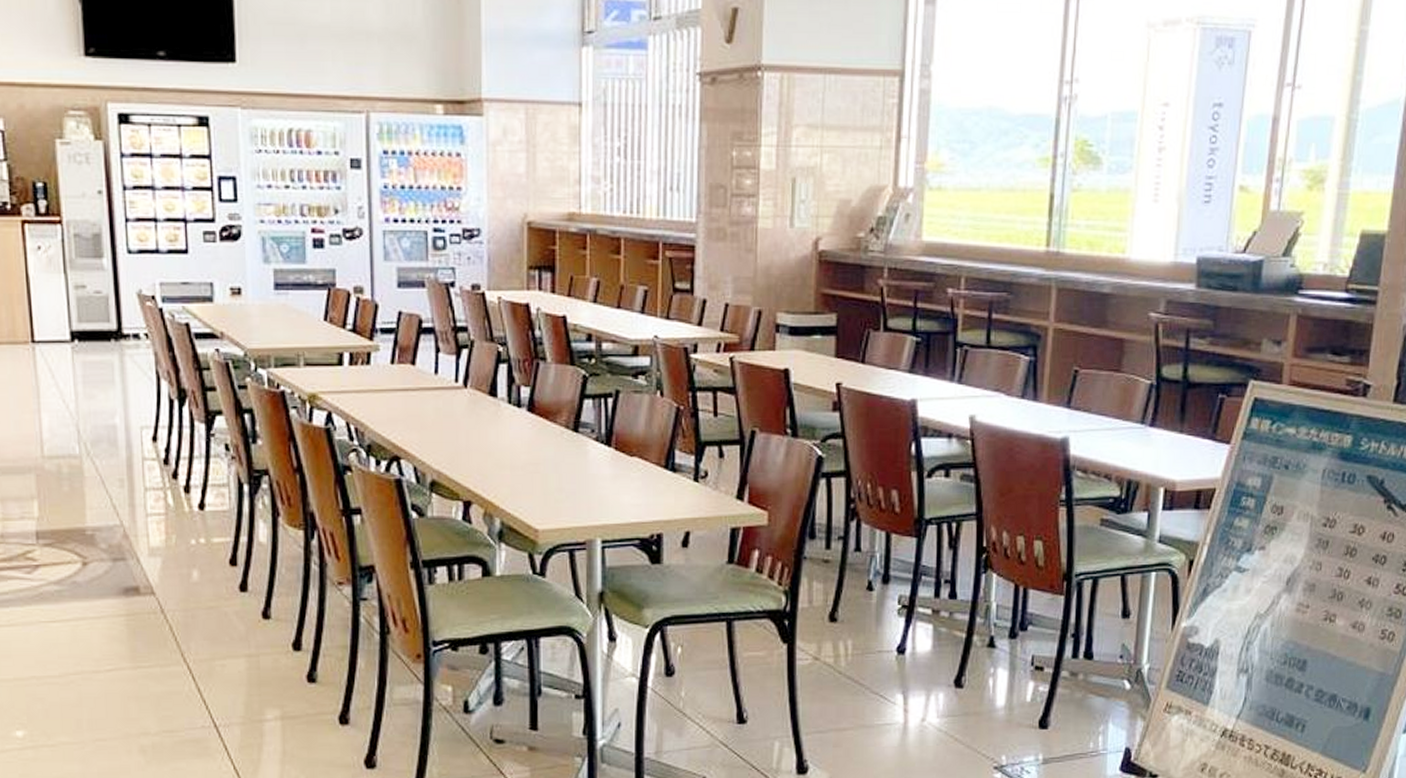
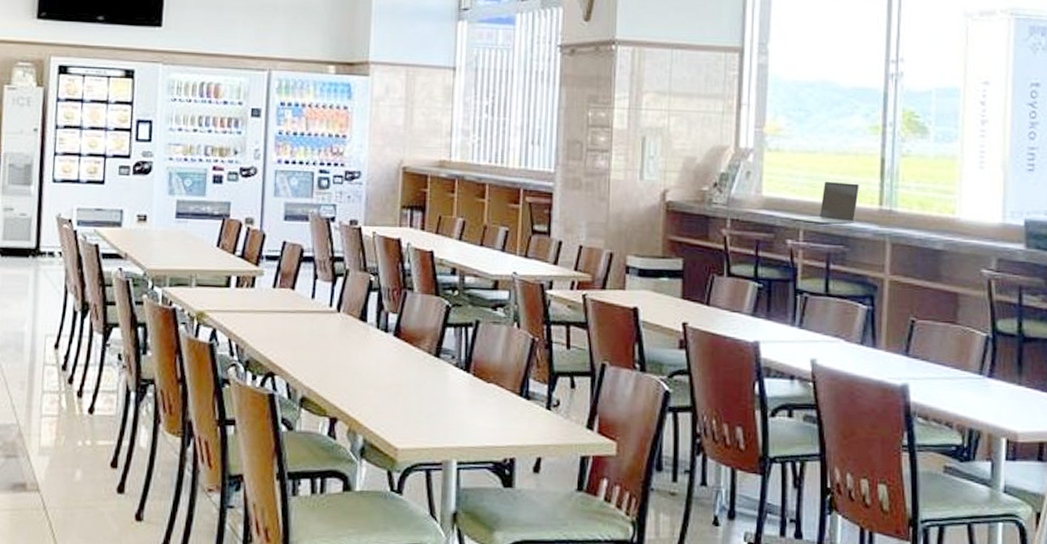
laptop: none [951,221,1026,270] -> present [789,181,859,225]

